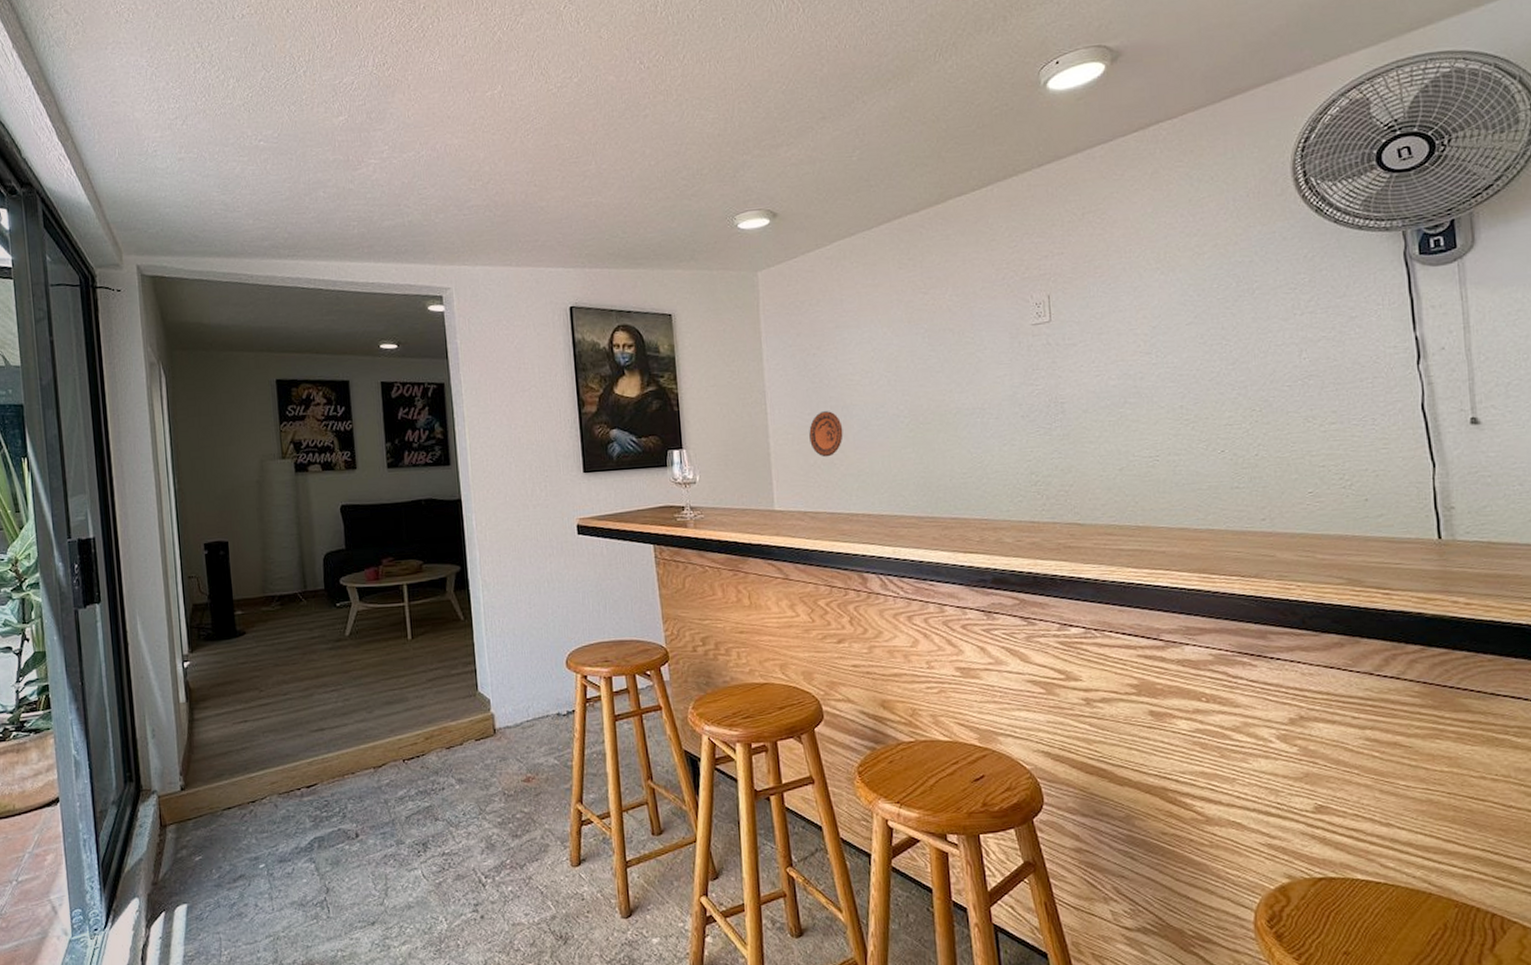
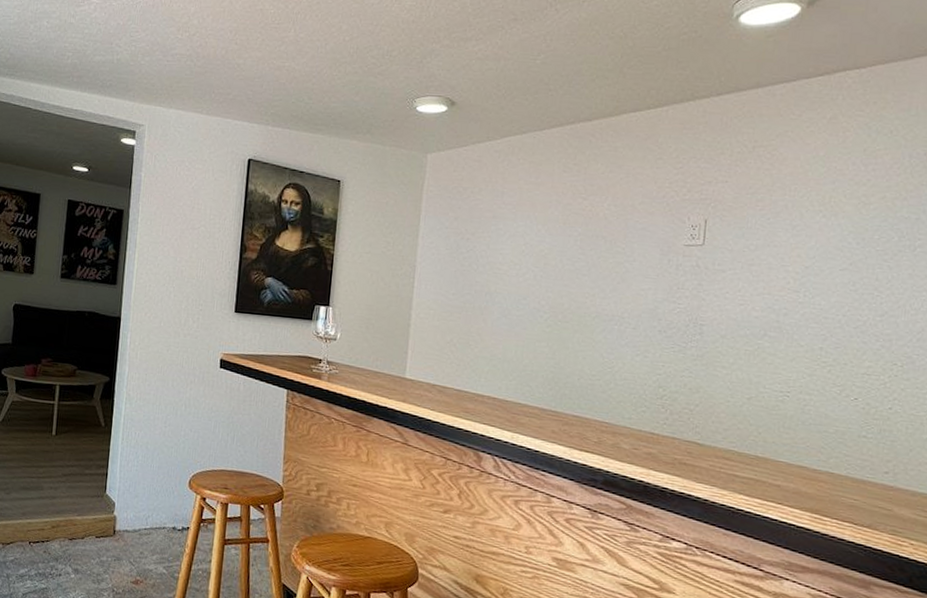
decorative plate: present [809,411,843,457] -> none [450,294,484,338]

